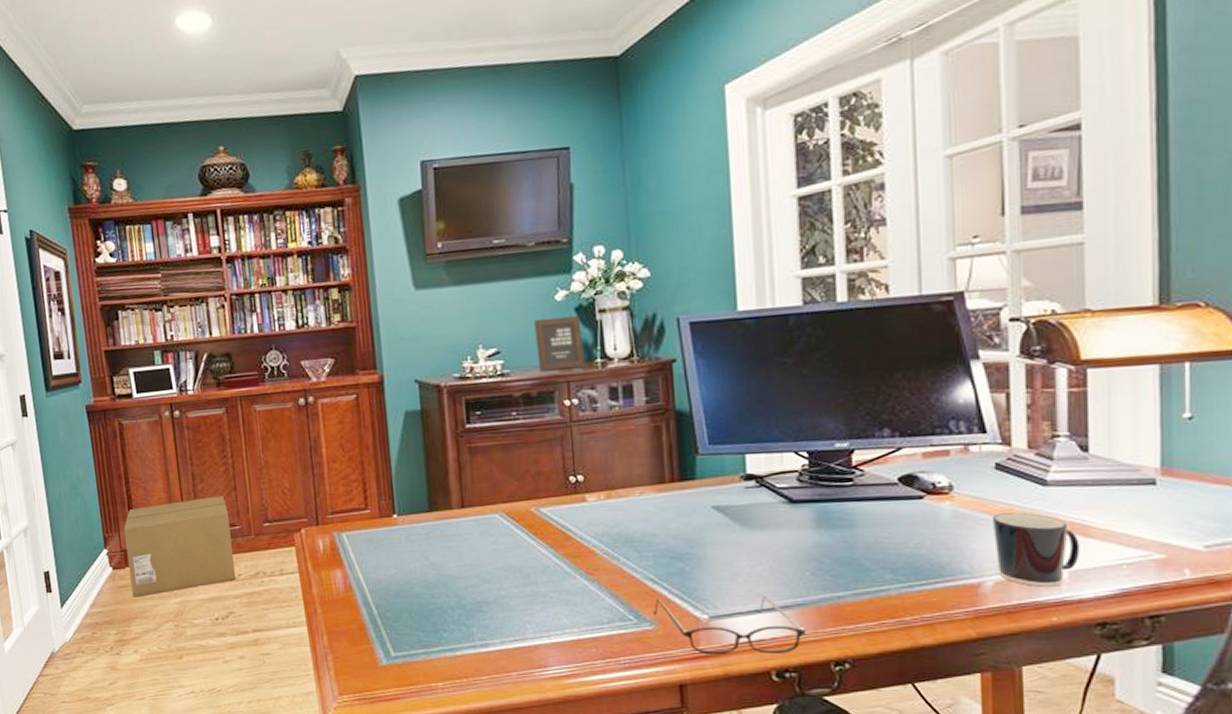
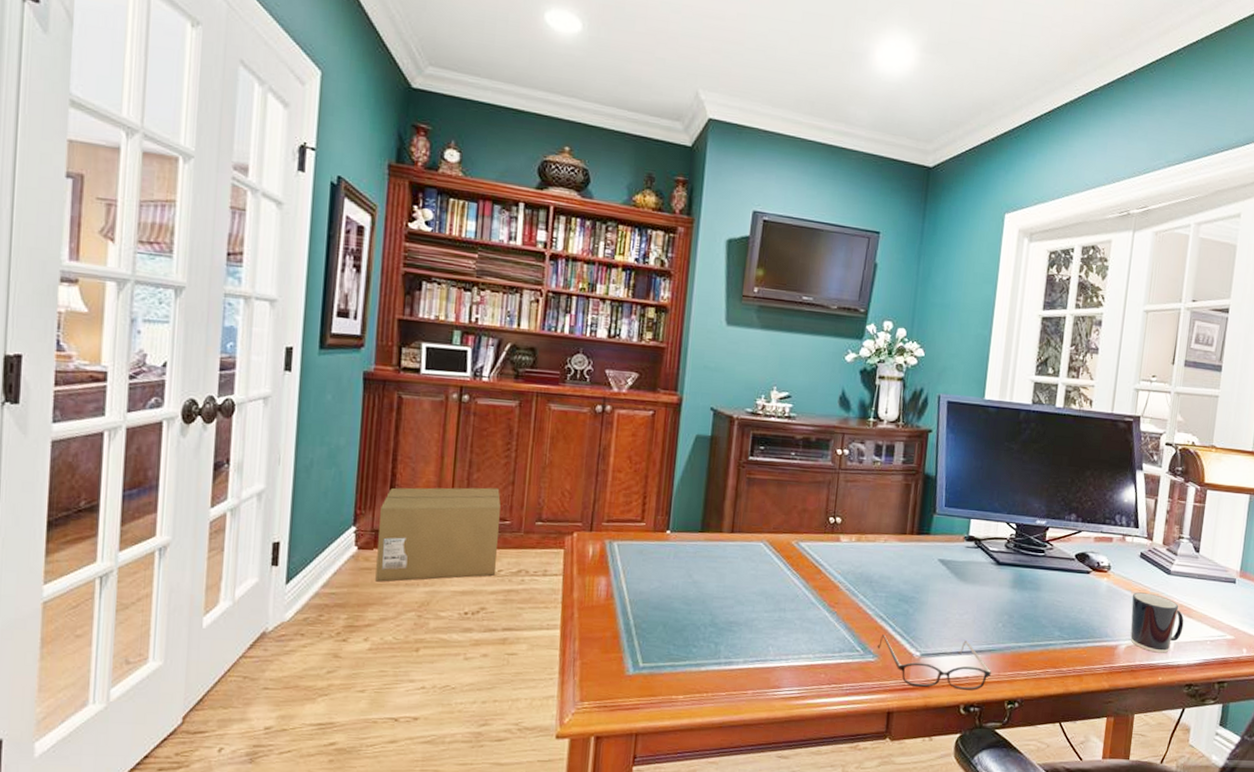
picture frame: present [534,315,586,372] -> none [821,373,863,424]

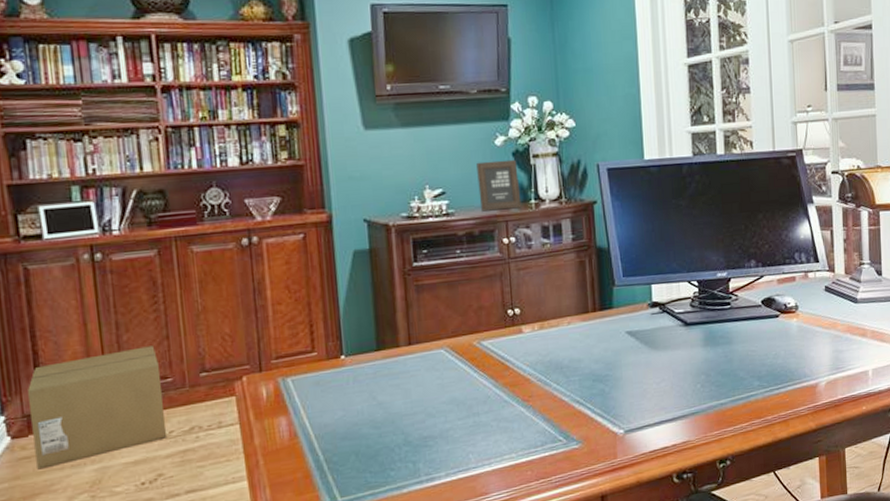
picture frame: none [821,373,863,424] -> present [477,159,522,212]
eyeglasses: present [877,634,991,691] -> none [579,408,698,465]
mug: present [1130,592,1184,653] -> none [823,325,879,384]

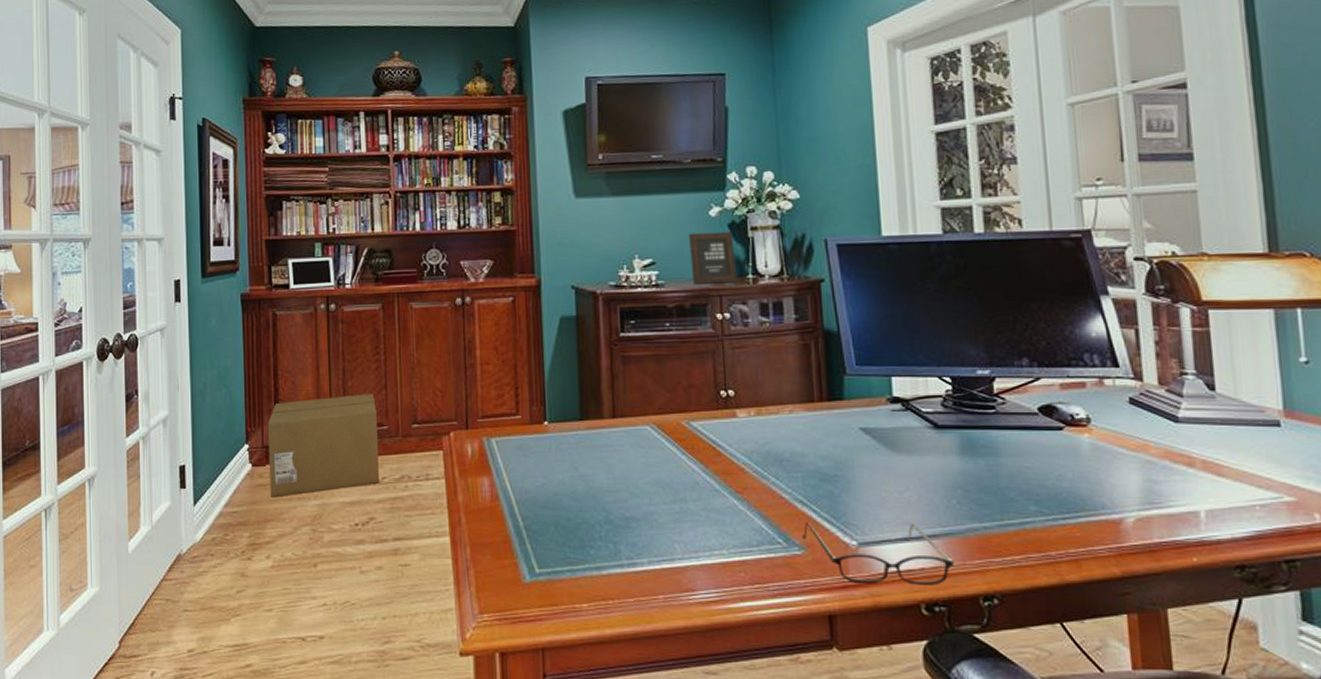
eyeglasses: none [579,408,698,465] -> present [802,522,954,585]

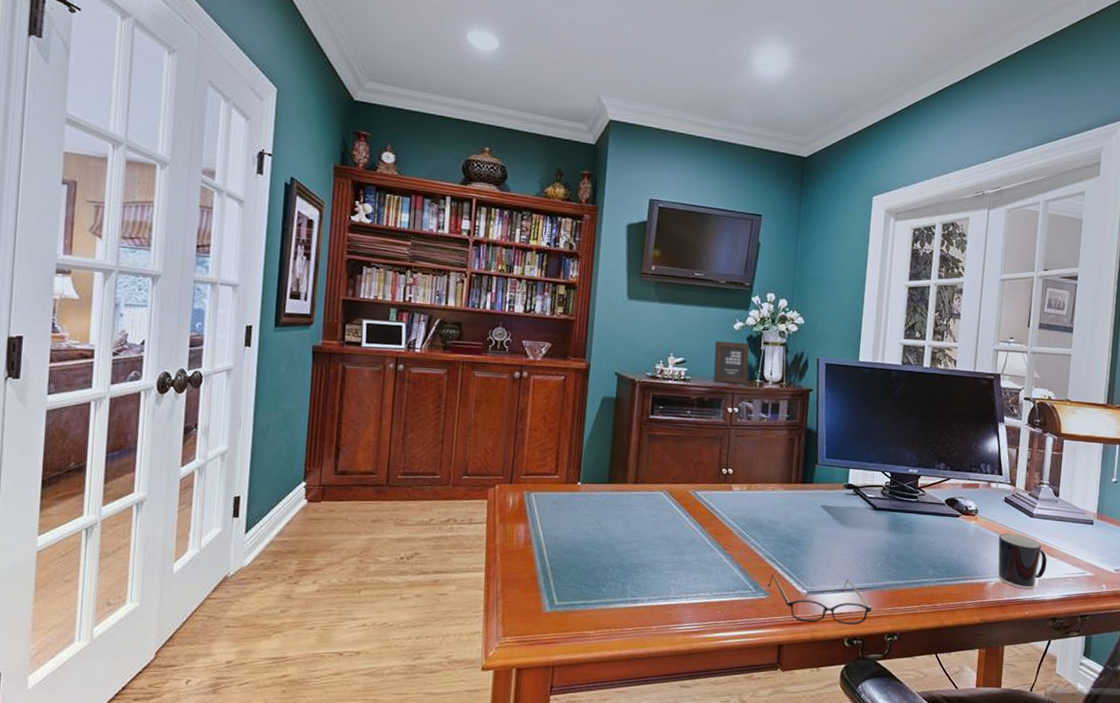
box: present [268,393,379,498] -> none [323,446,432,531]
mug: none [1128,448,1215,526] -> present [998,533,1047,590]

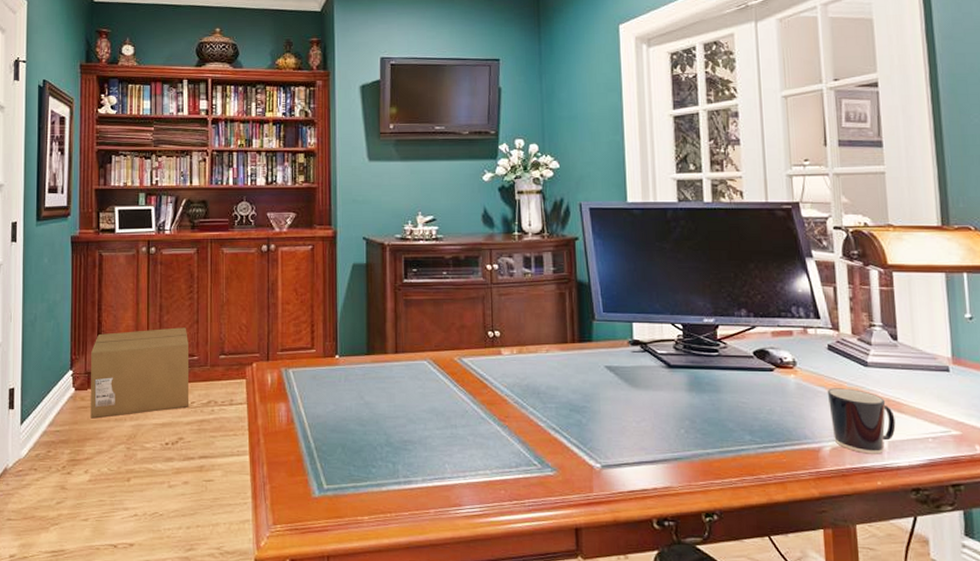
box: none [323,446,432,531] -> present [91,327,188,419]
picture frame: present [713,340,750,385] -> none [465,194,505,239]
eyeglasses: present [768,574,872,625] -> none [554,447,681,503]

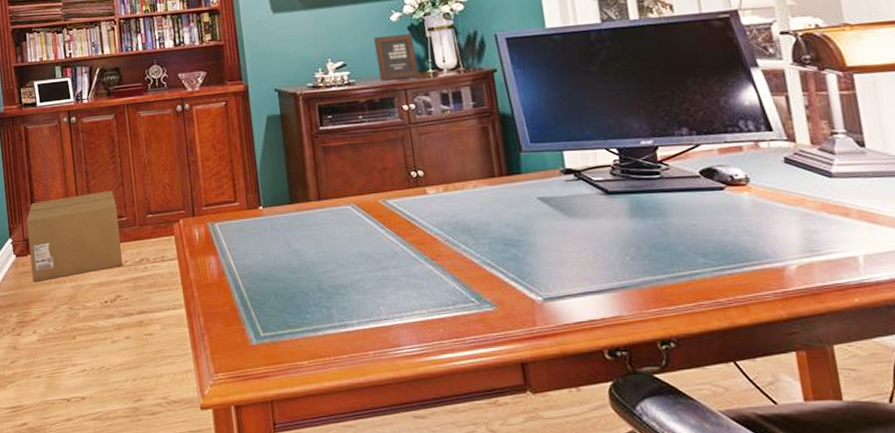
picture frame: none [465,194,505,239] -> present [374,33,420,81]
mug: present [827,388,896,454] -> none [787,201,871,270]

